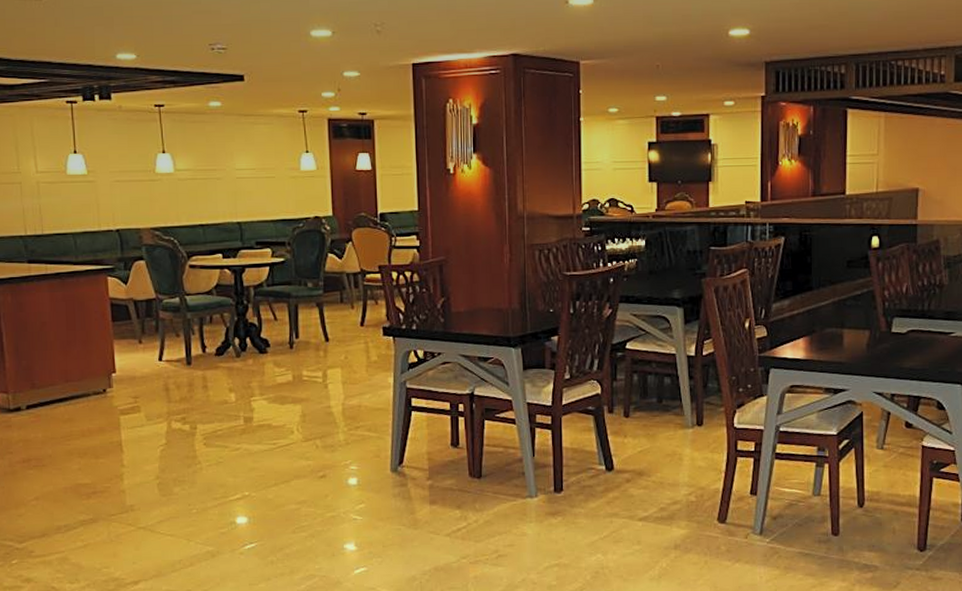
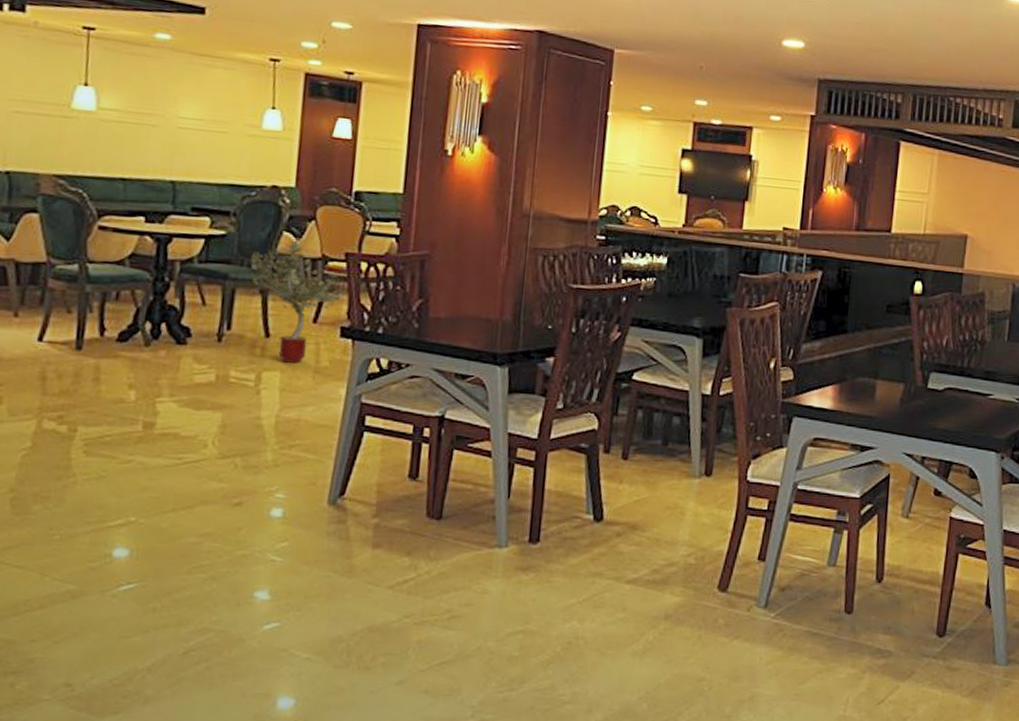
potted tree: none [306,257,381,360] -> present [250,237,343,363]

